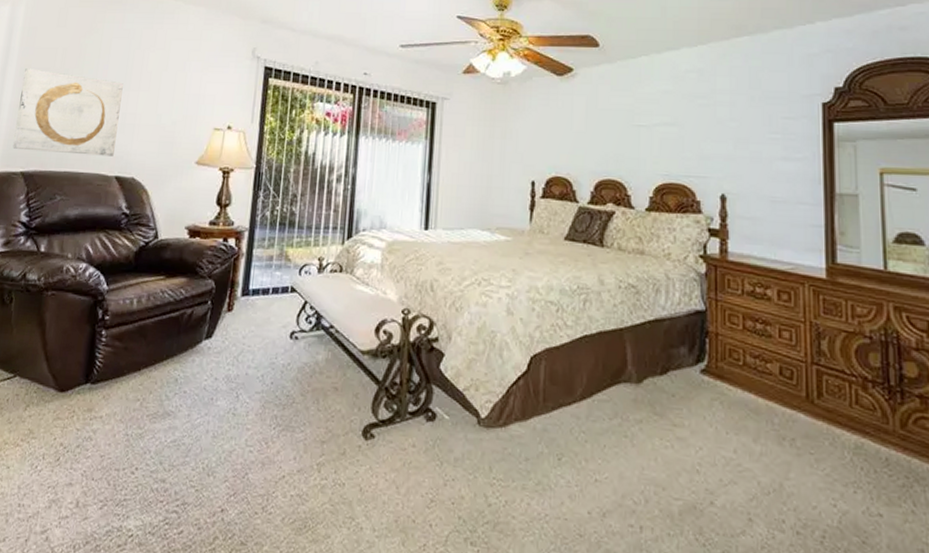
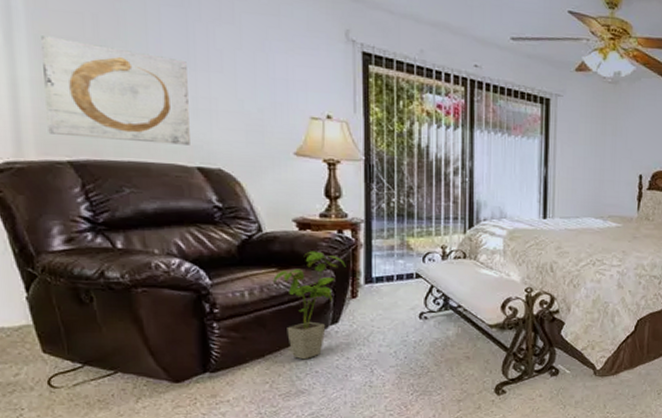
house plant: none [160,259,227,378] -> present [273,251,346,360]

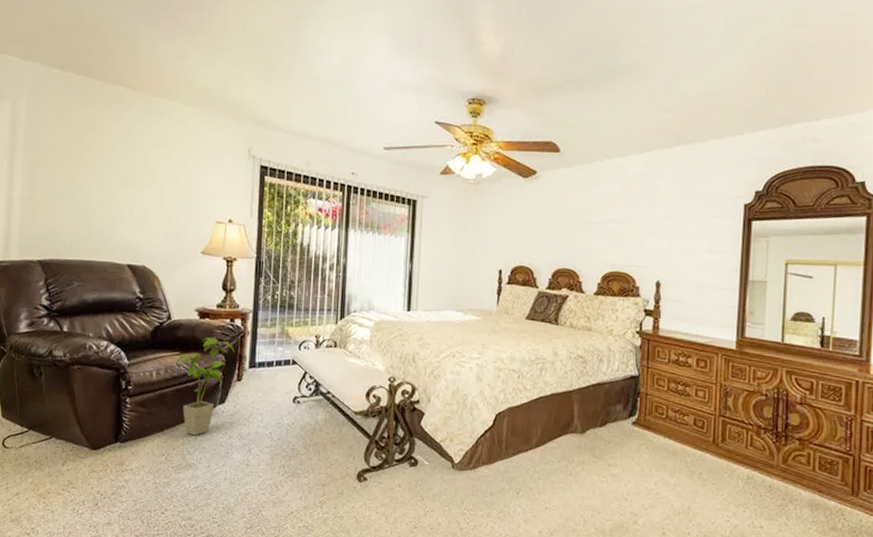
wall art: present [41,36,190,145] -> none [27,164,128,247]

